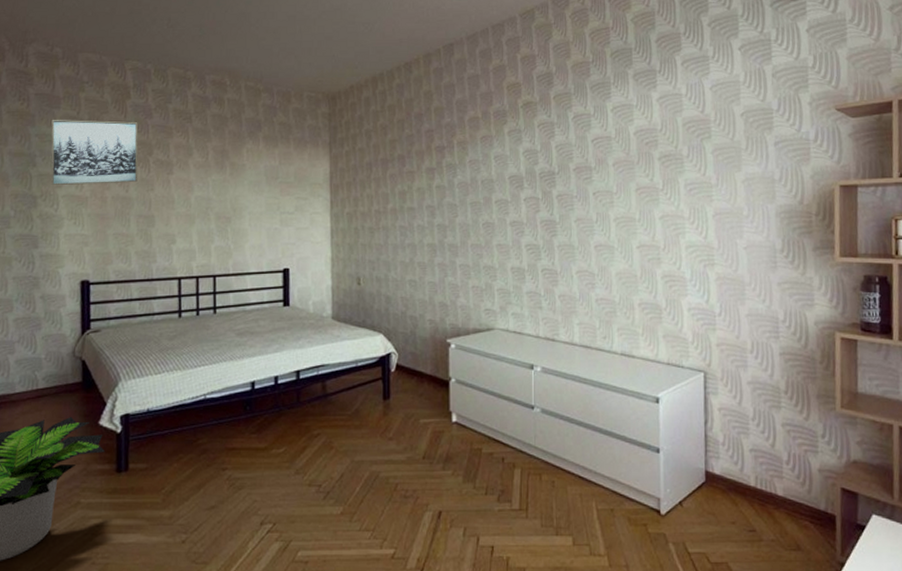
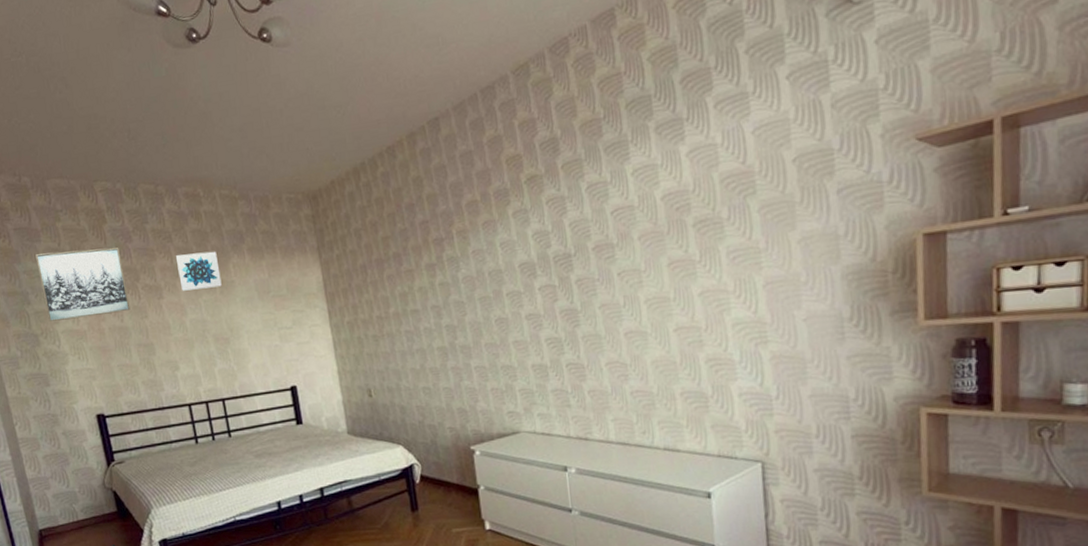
wall art: none [192,135,233,169] -> present [176,251,222,291]

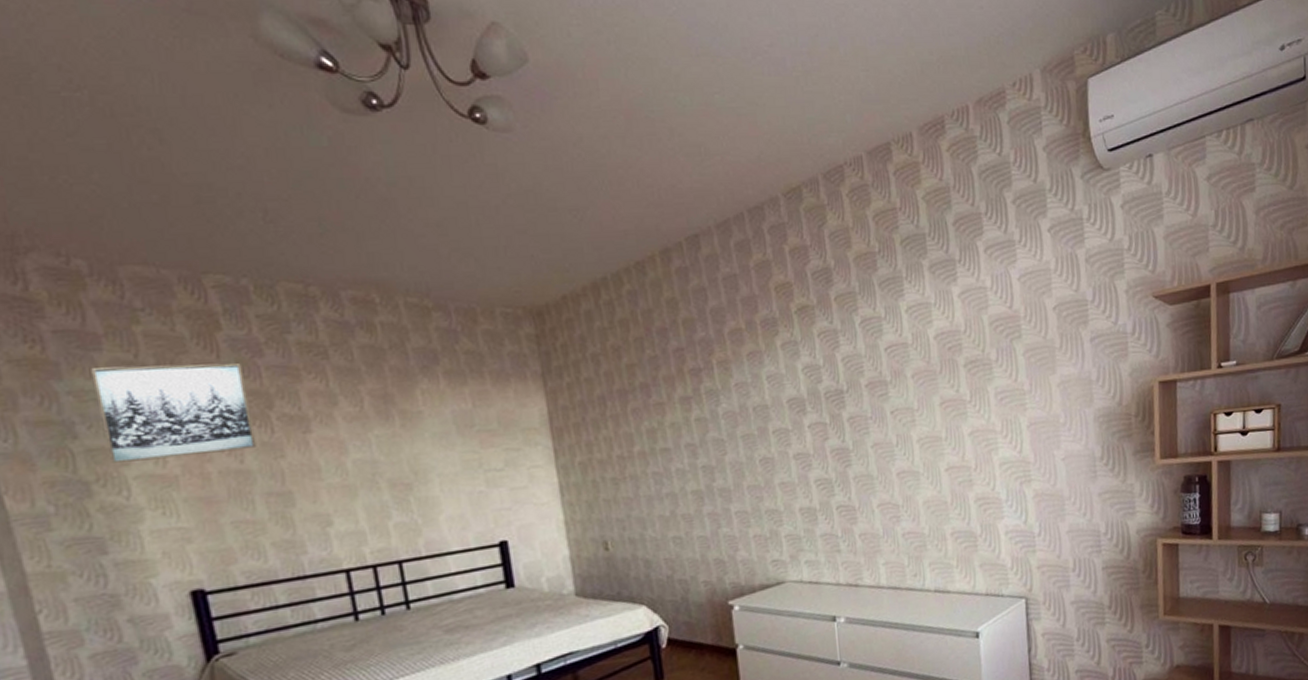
wall art: present [176,251,222,291] -> none [334,373,404,423]

